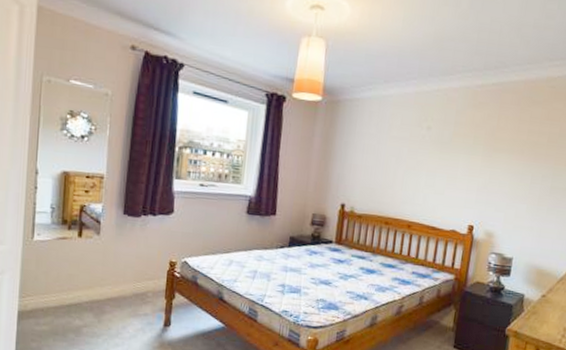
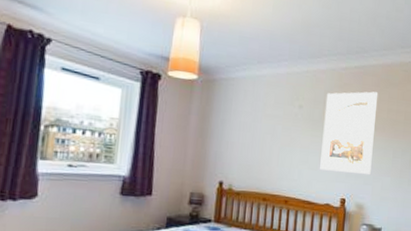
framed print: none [447,111,518,201] -> present [320,91,378,174]

